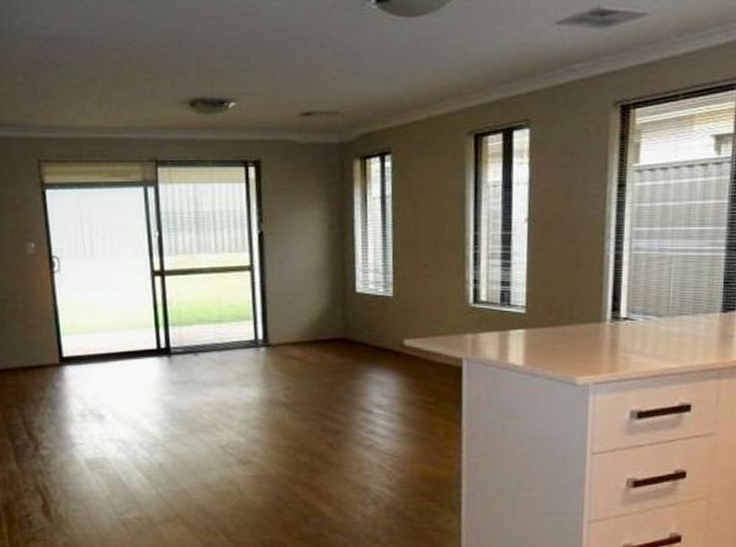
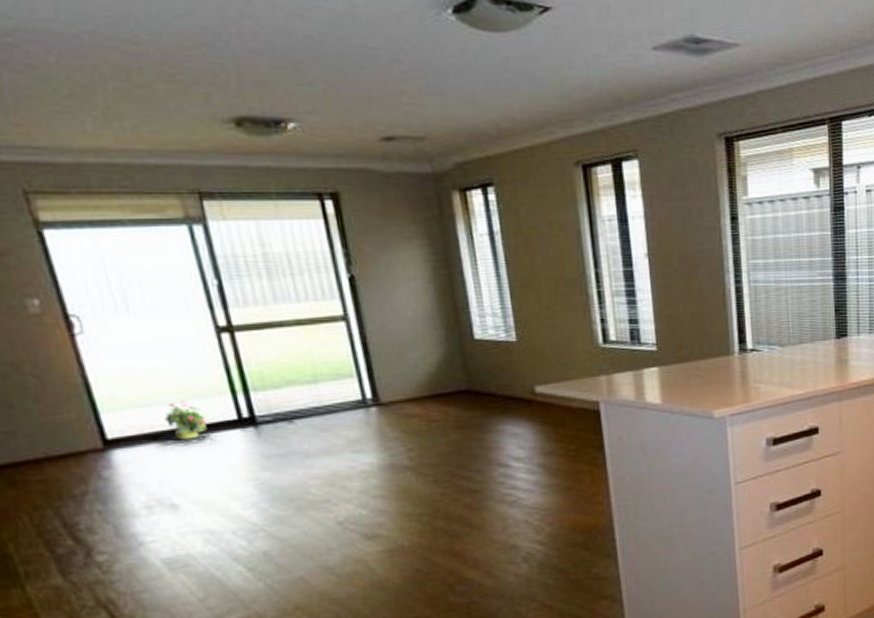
potted plant: none [104,330,137,363] -> present [164,400,211,440]

